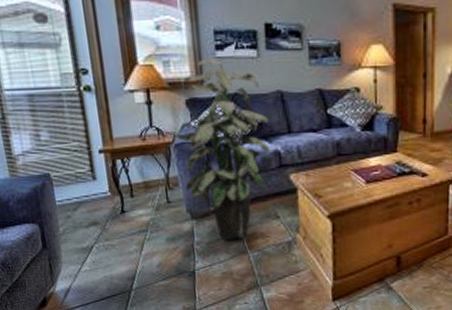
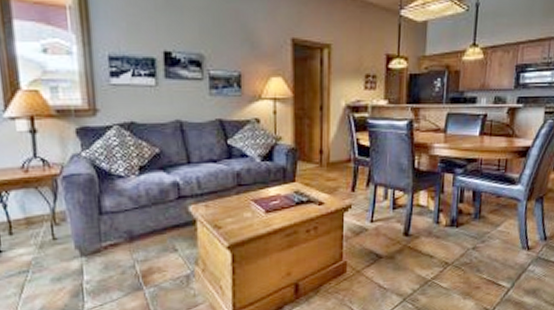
indoor plant: present [173,59,271,240] -> none [61,86,169,277]

